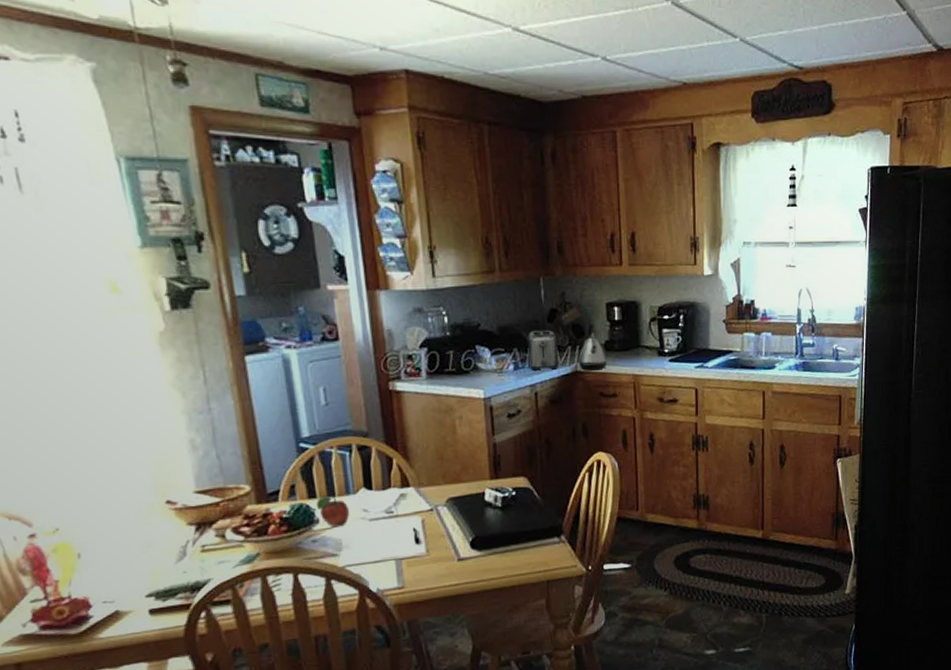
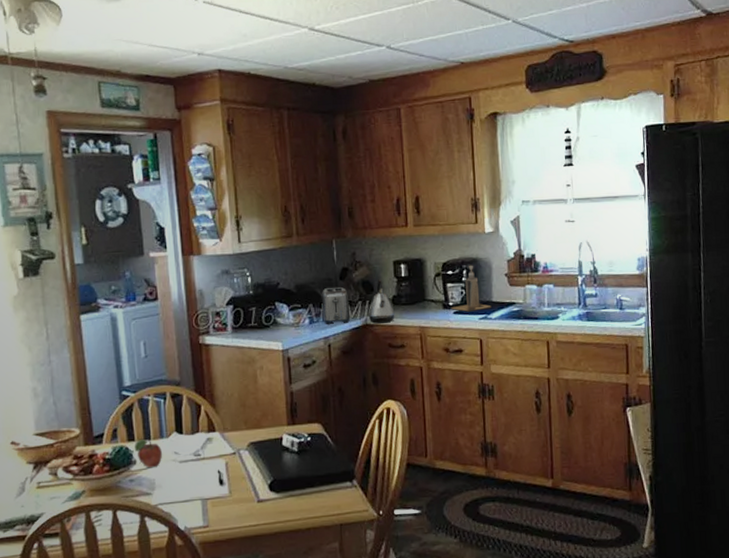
soap dispenser: none [666,309,708,360] -> present [451,265,492,312]

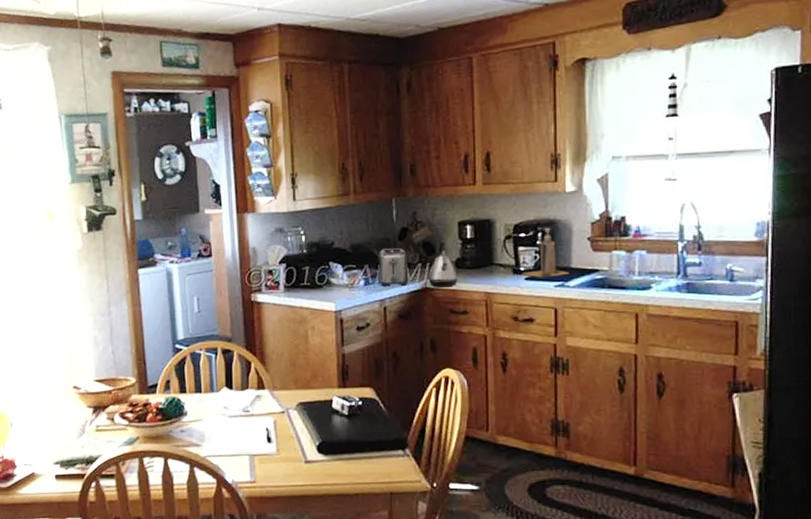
fruit: present [135,439,163,467] -> none [186,392,213,419]

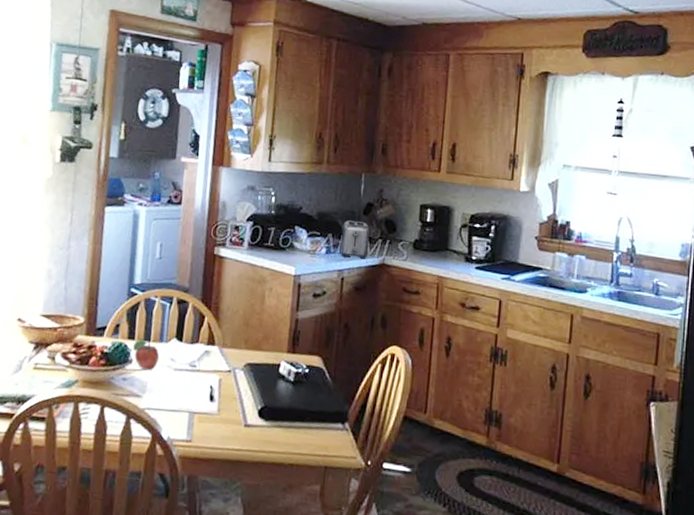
fruit: none [186,392,213,419] -> present [133,339,160,370]
kettle: present [428,240,458,287] -> none [386,220,415,266]
soap dispenser: present [522,227,570,278] -> none [473,221,516,271]

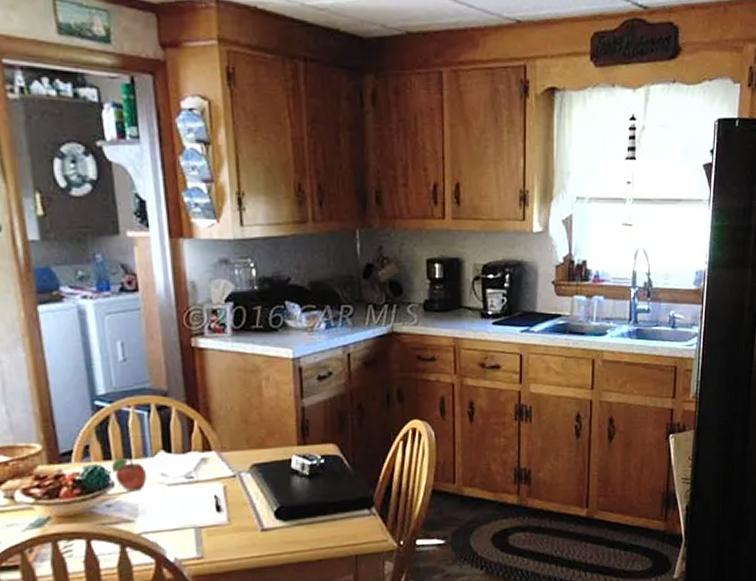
toaster: present [339,220,370,259] -> none [340,287,375,330]

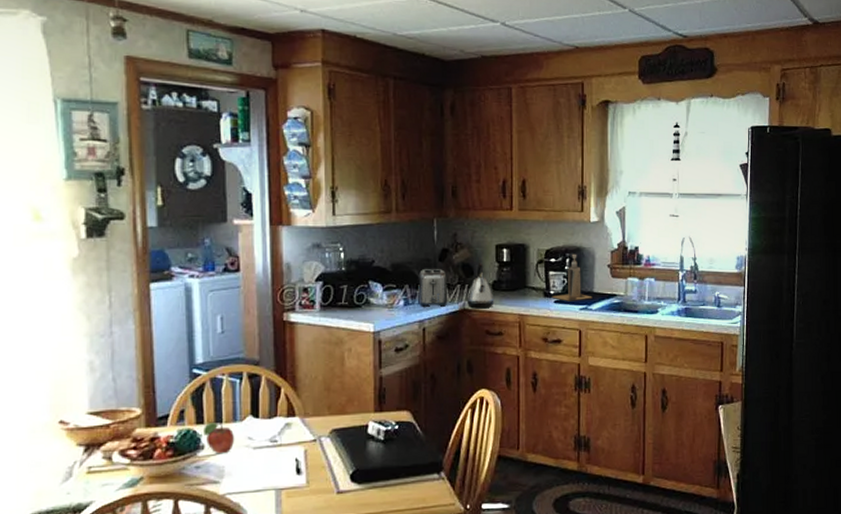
toaster: none [340,287,375,330] -> present [418,269,448,307]
kettle: none [395,280,426,332] -> present [466,263,494,309]
soap dispenser: none [490,269,535,323] -> present [552,254,593,301]

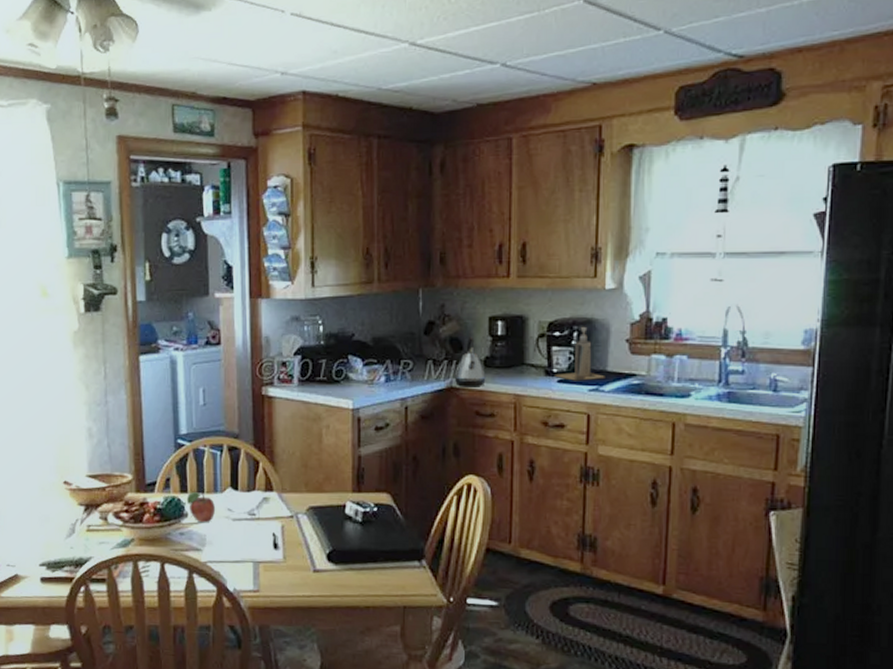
toaster: present [418,269,448,307] -> none [401,343,434,384]

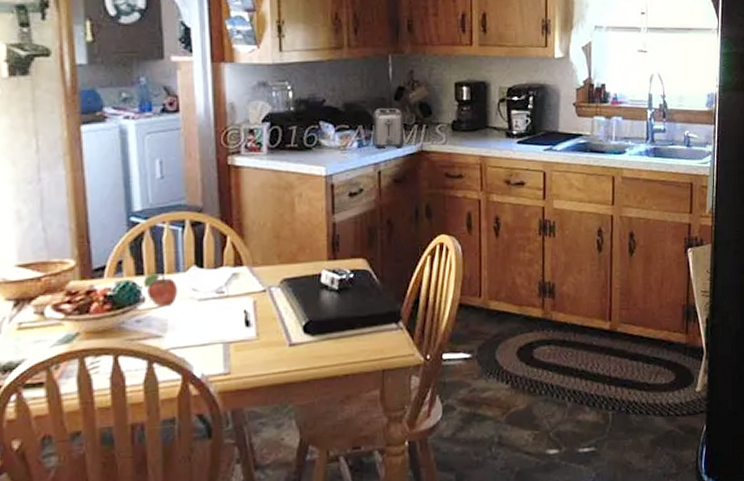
toaster: none [401,343,434,384] -> present [372,108,405,149]
kettle: present [454,336,486,387] -> none [424,101,454,150]
soap dispenser: present [555,326,605,381] -> none [515,91,557,142]

